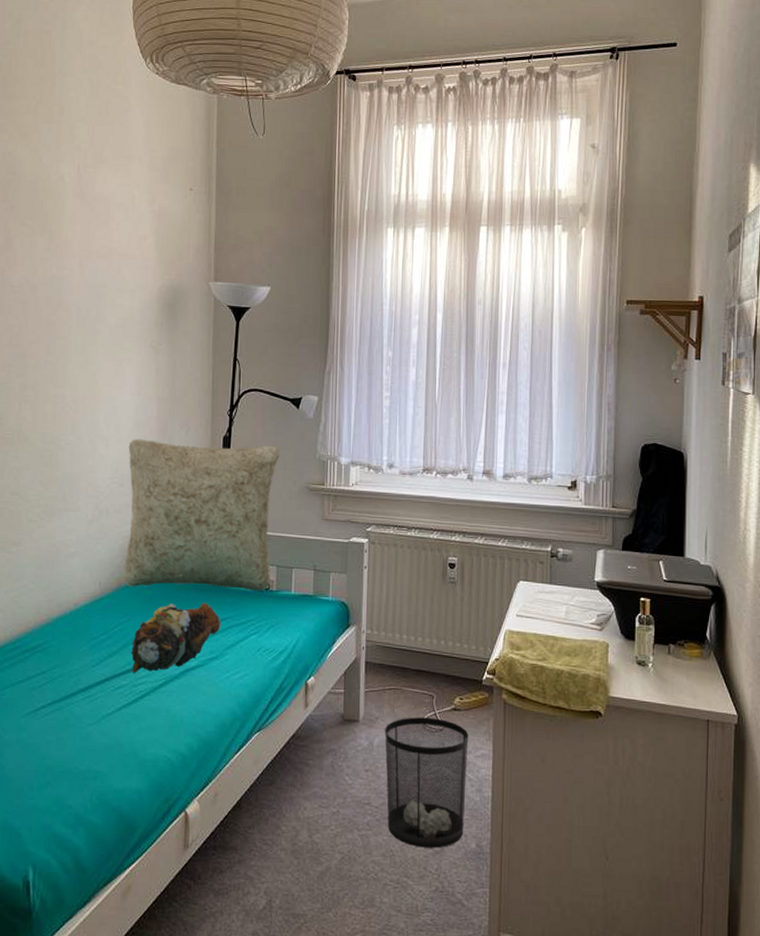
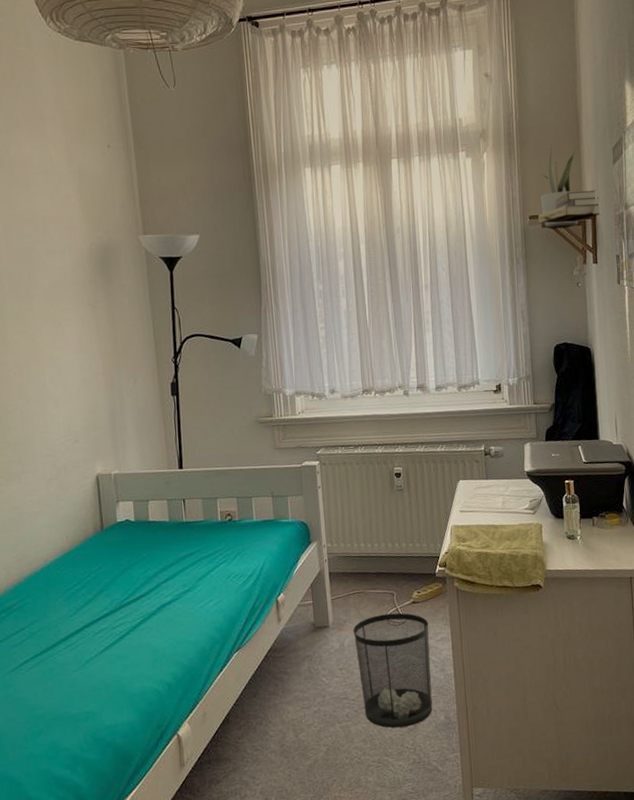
pillow: present [124,439,281,591] -> none [78,385,233,537]
stuffed animal: present [130,602,221,673] -> none [105,541,191,617]
books: none [637,278,710,312] -> present [538,190,602,223]
potted plant: none [641,225,686,318] -> present [540,144,579,230]

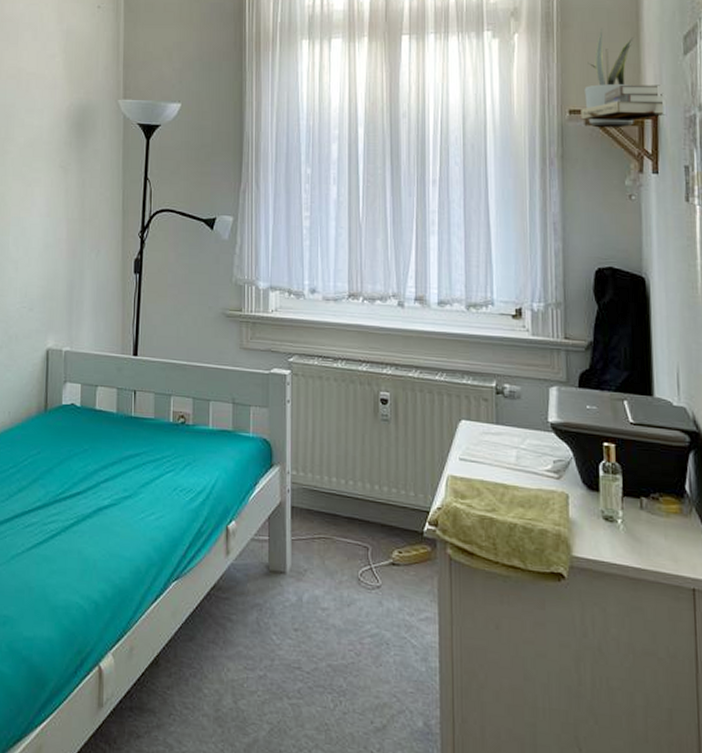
waste bin: present [352,612,433,728] -> none [314,570,410,725]

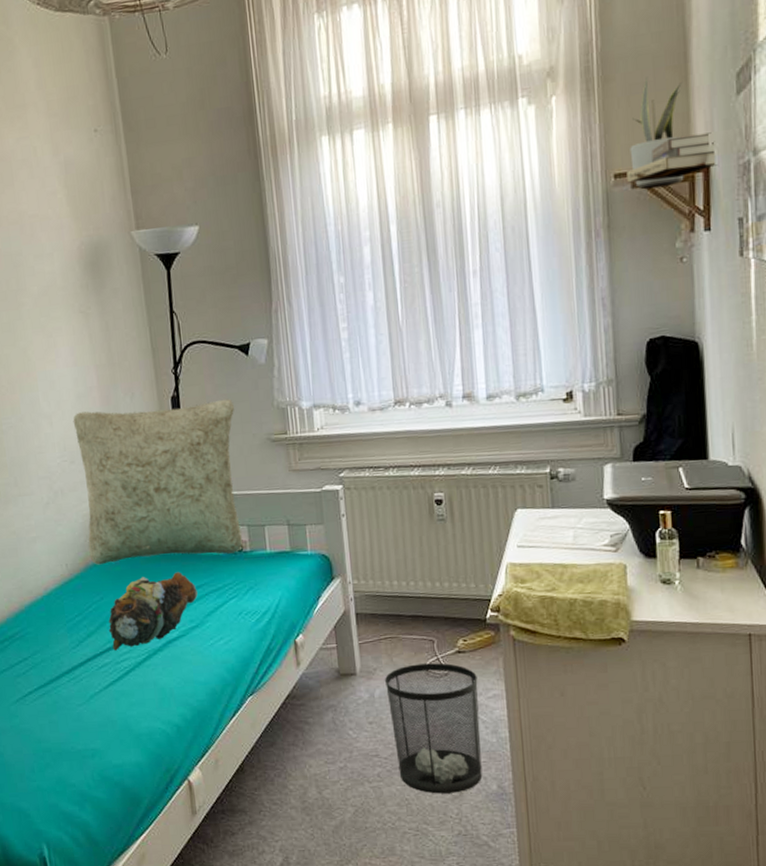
pillow: none [33,262,195,425] -> present [73,398,243,565]
stuffed animal: none [40,436,135,511] -> present [108,572,198,651]
waste bin: none [314,570,410,725] -> present [384,663,483,794]

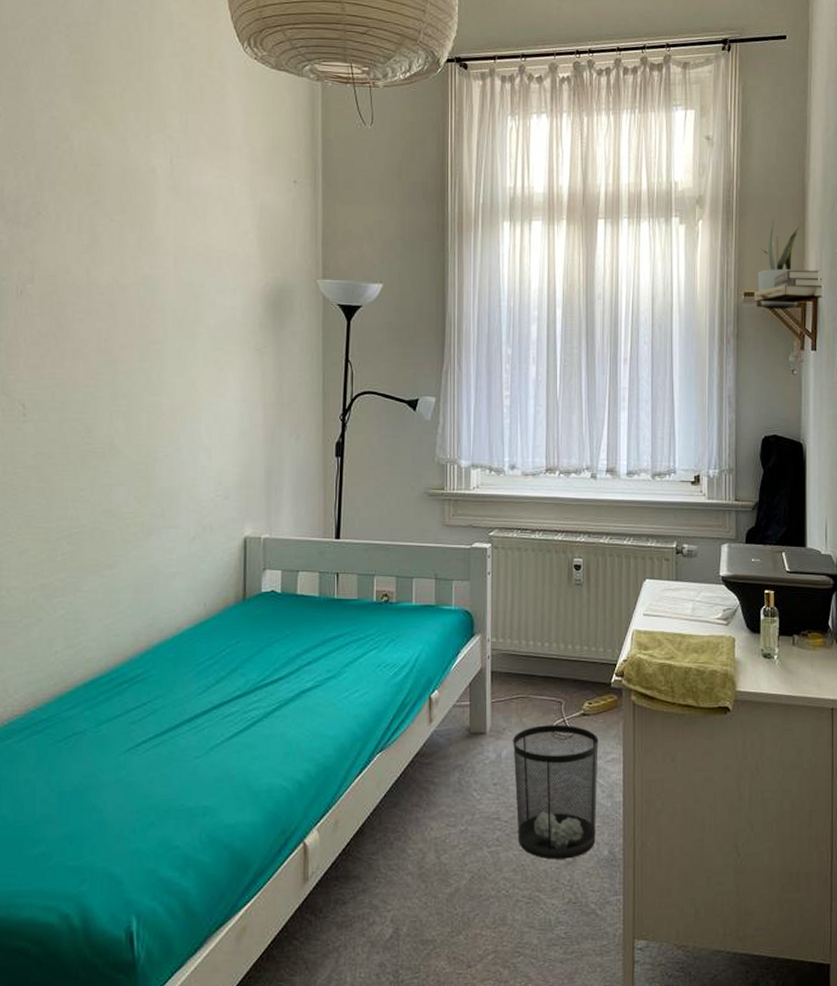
pillow: present [73,398,243,565] -> none [231,448,397,607]
stuffed animal: present [108,572,198,651] -> none [240,619,338,699]

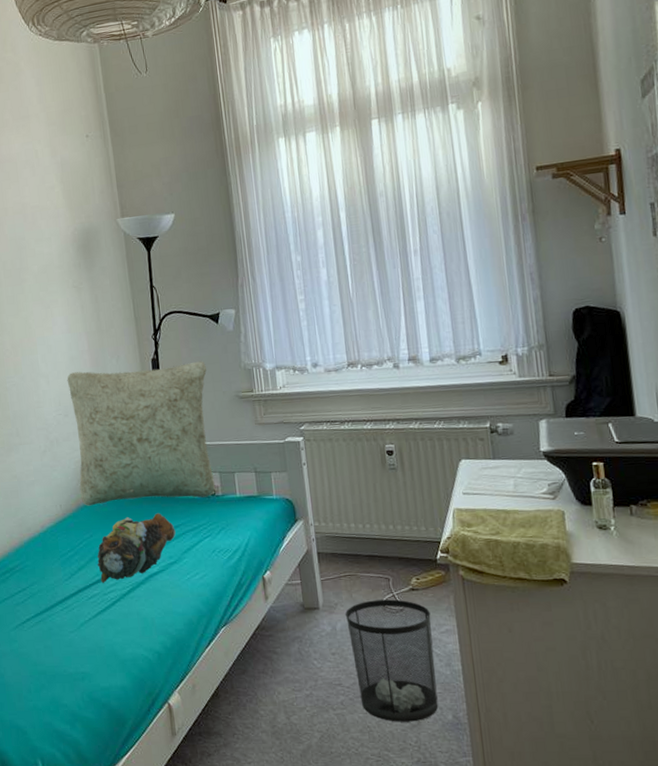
pillow: none [231,448,397,607] -> present [67,361,216,506]
stuffed animal: none [240,619,338,699] -> present [97,513,176,583]
books: present [754,269,824,304] -> none [547,130,629,174]
potted plant: present [757,217,800,310] -> none [549,84,599,180]

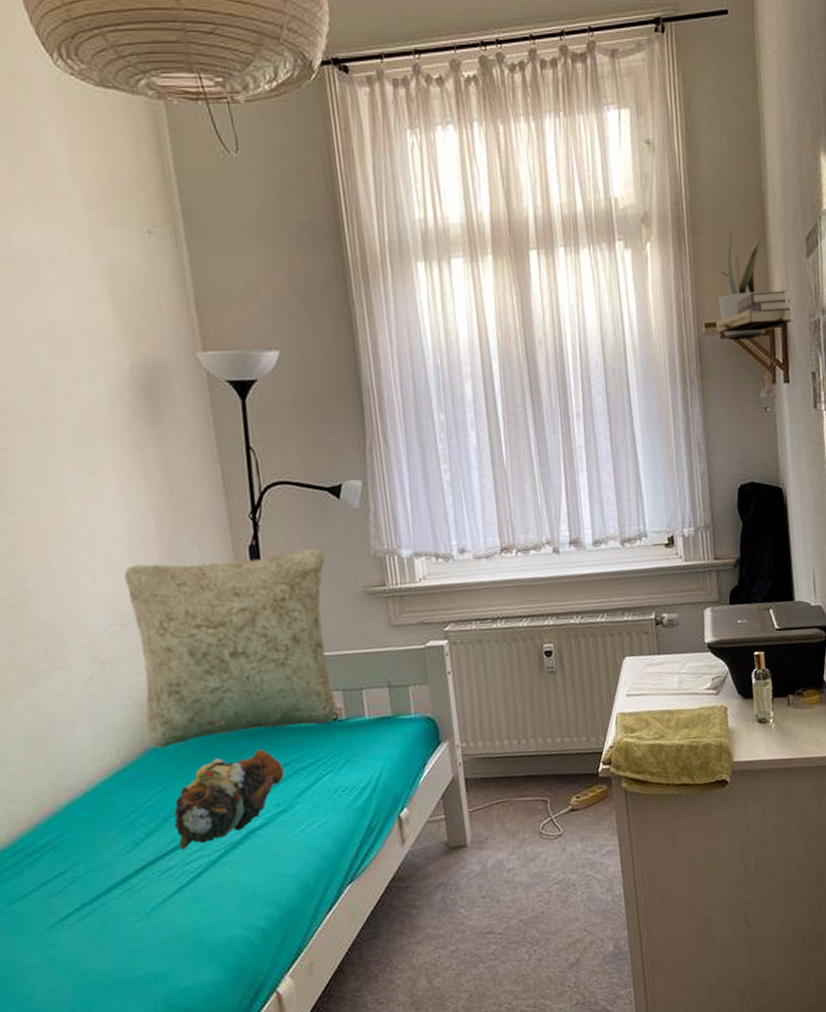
waste bin: present [344,599,439,722] -> none [496,823,599,965]
books: none [547,130,629,174] -> present [716,290,794,333]
potted plant: none [549,84,599,180] -> present [718,232,766,341]

